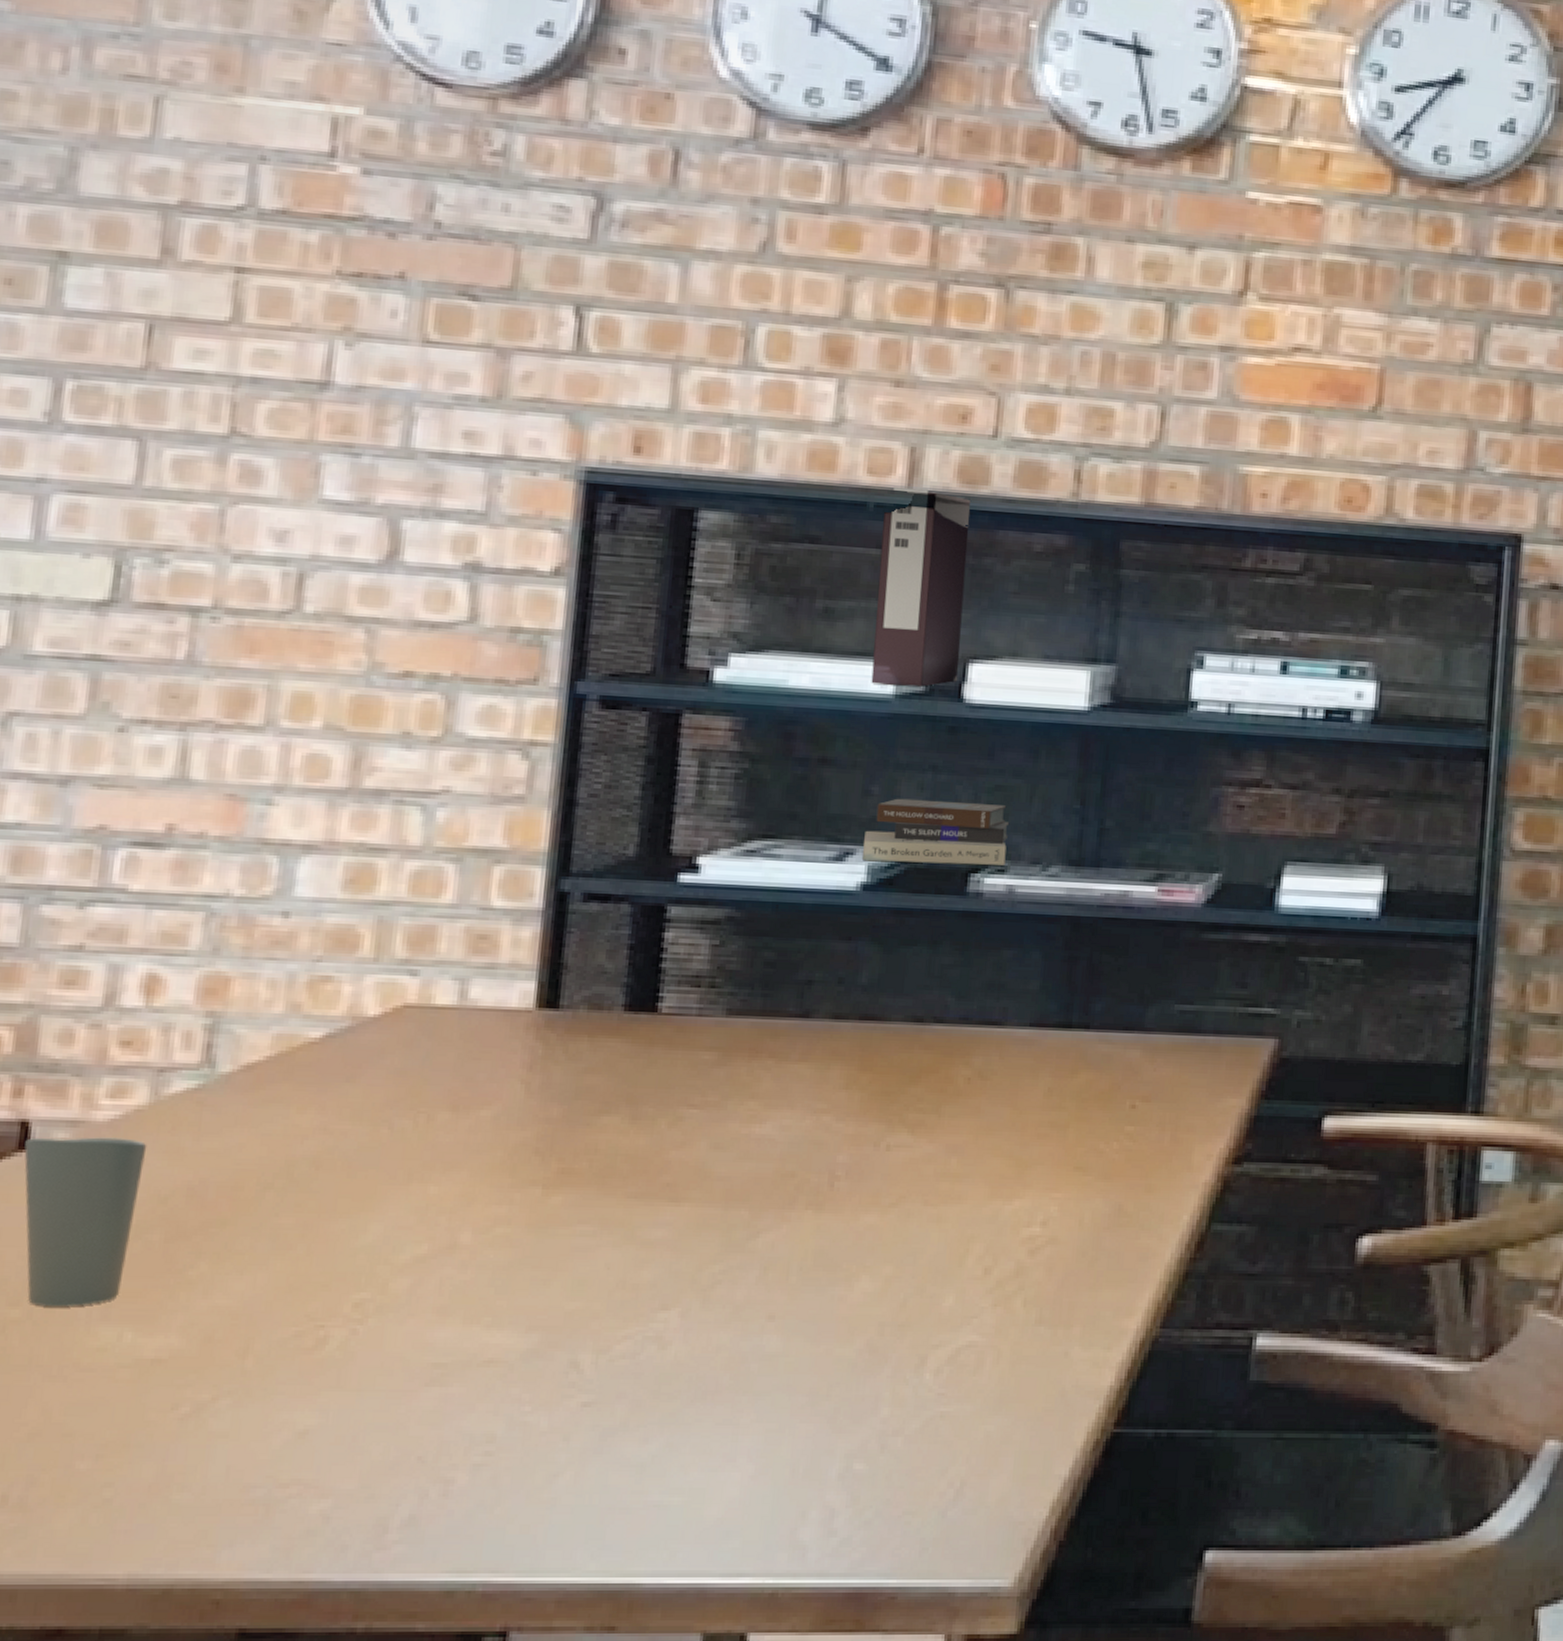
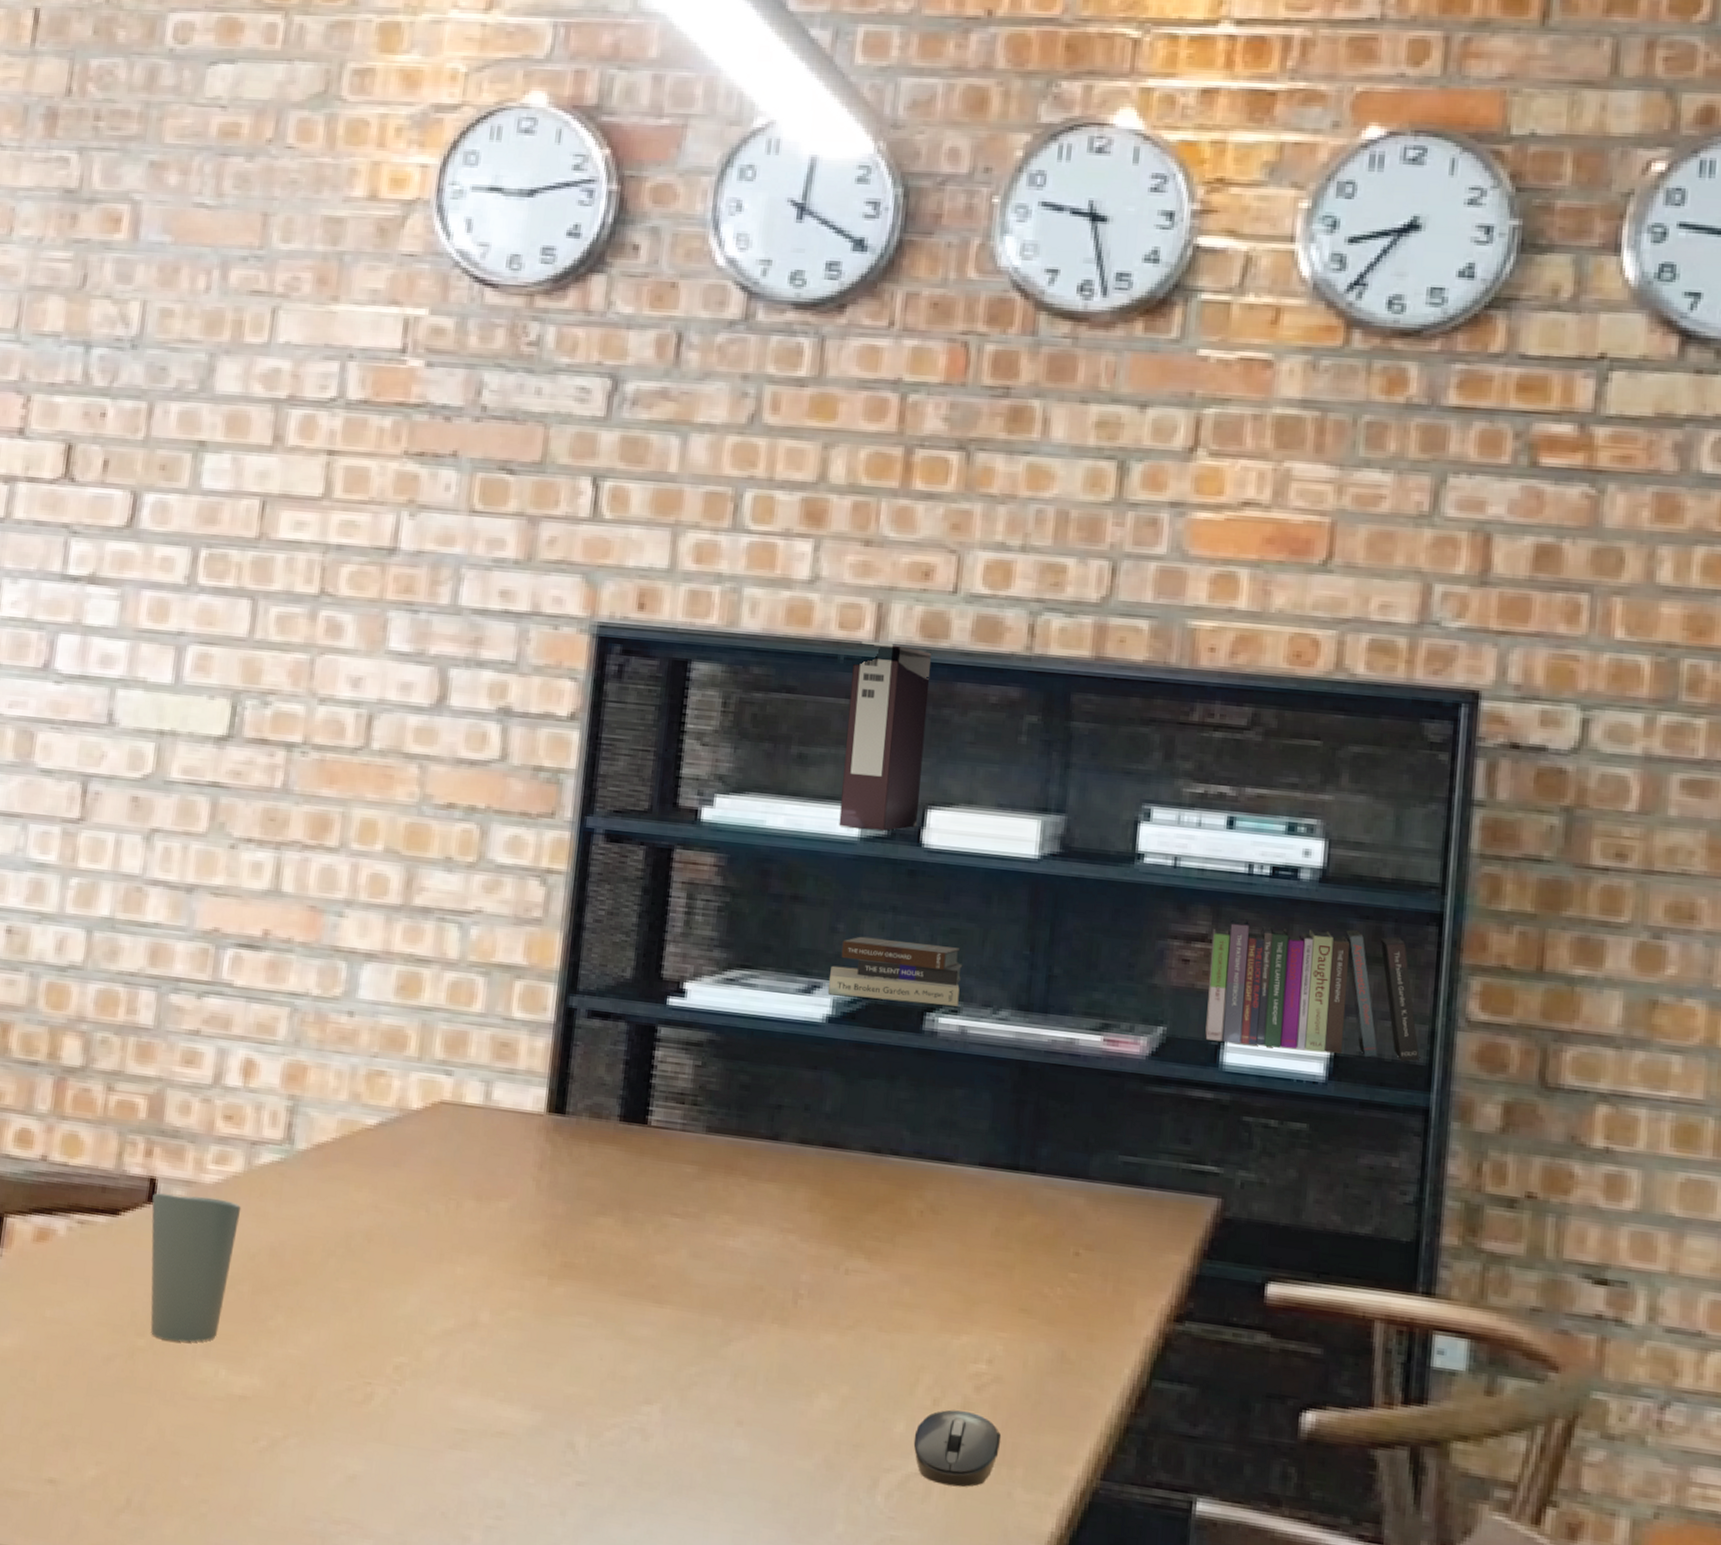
computer mouse: none [964,1277,1057,1354] -> present [913,1409,1002,1487]
books: none [1261,762,1468,894] -> present [1205,917,1420,1062]

